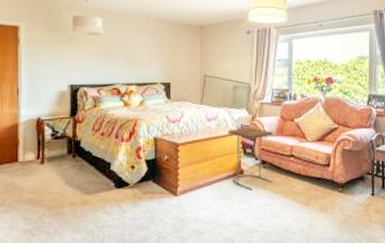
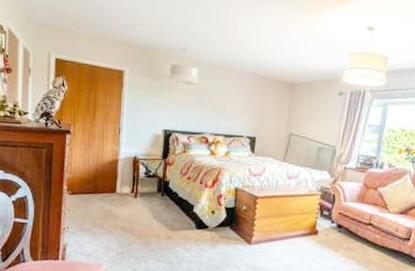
side table: present [227,127,273,190] -> none [306,188,353,251]

